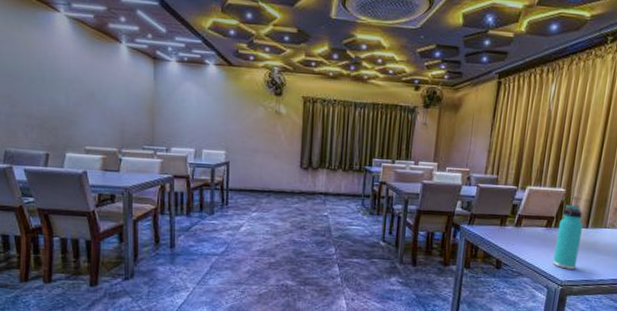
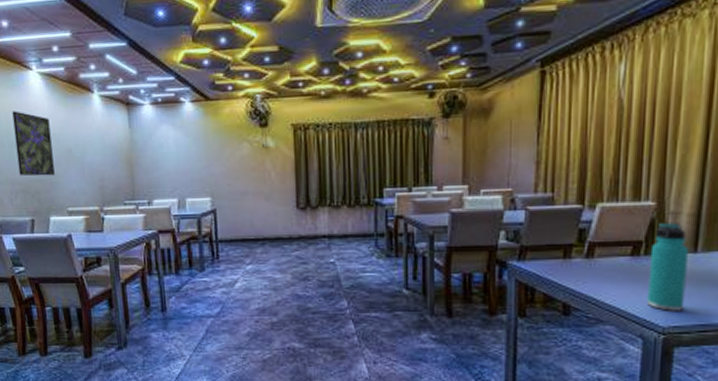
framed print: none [34,48,75,115] -> present [12,111,55,176]

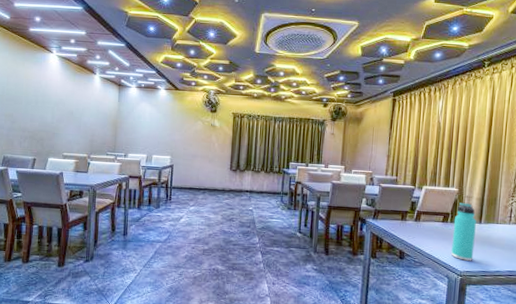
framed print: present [12,111,55,176] -> none [30,79,60,129]

